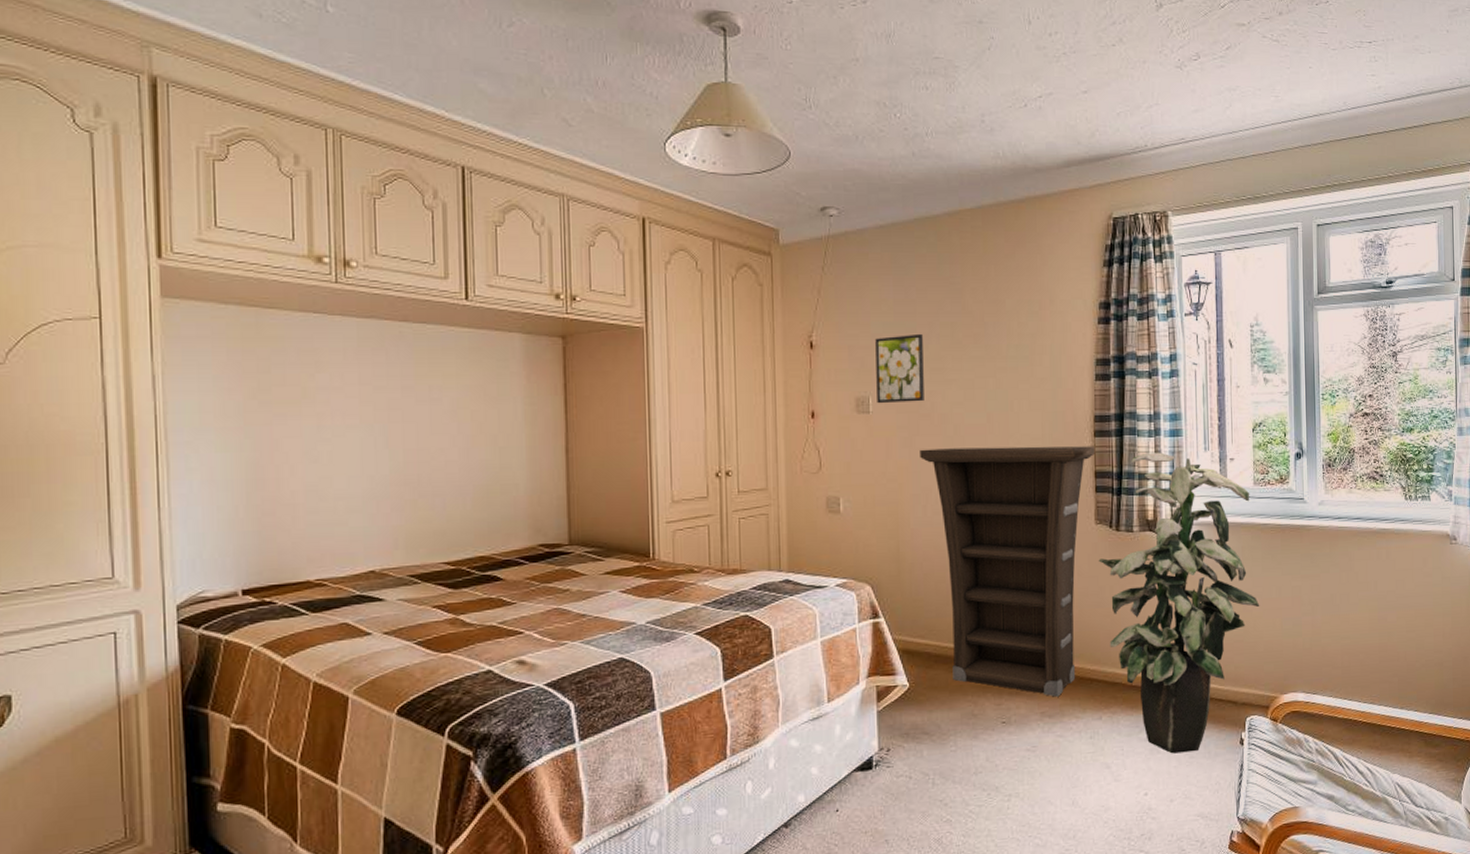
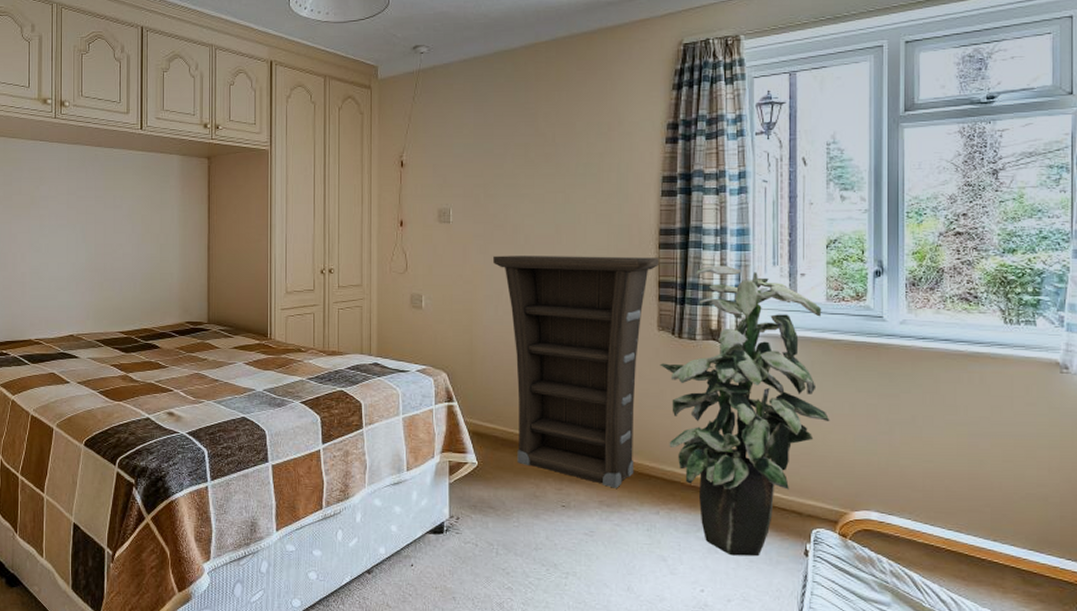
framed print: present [875,333,924,404] -> none [457,153,499,215]

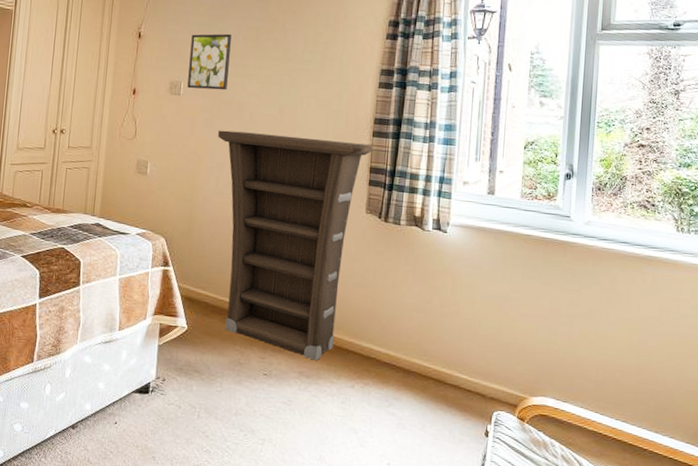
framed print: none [457,153,499,215] -> present [187,33,231,91]
indoor plant: present [660,265,830,557] -> none [365,156,517,434]

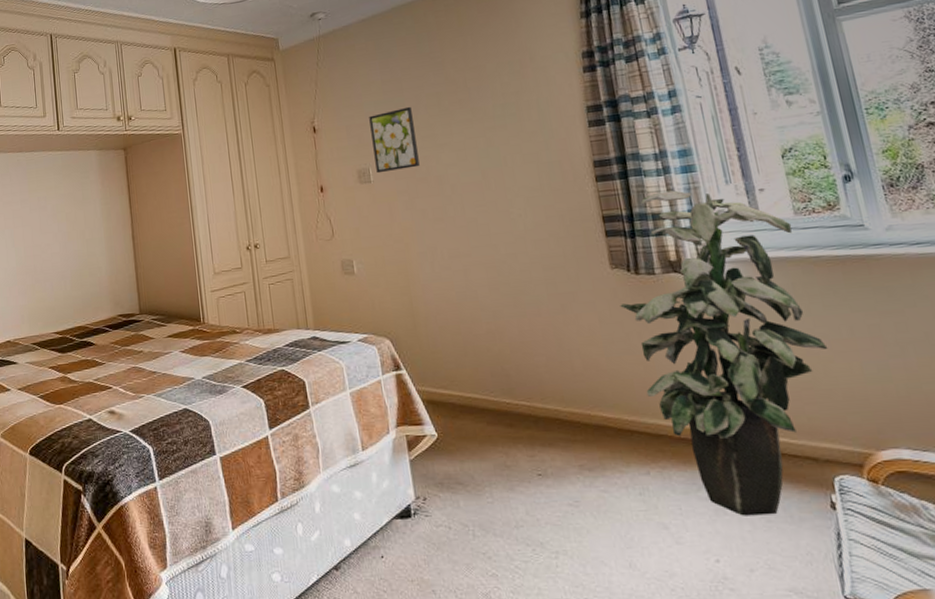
cabinet: present [218,130,373,361] -> none [421,191,613,449]
indoor plant: none [365,156,517,434] -> present [620,190,828,516]

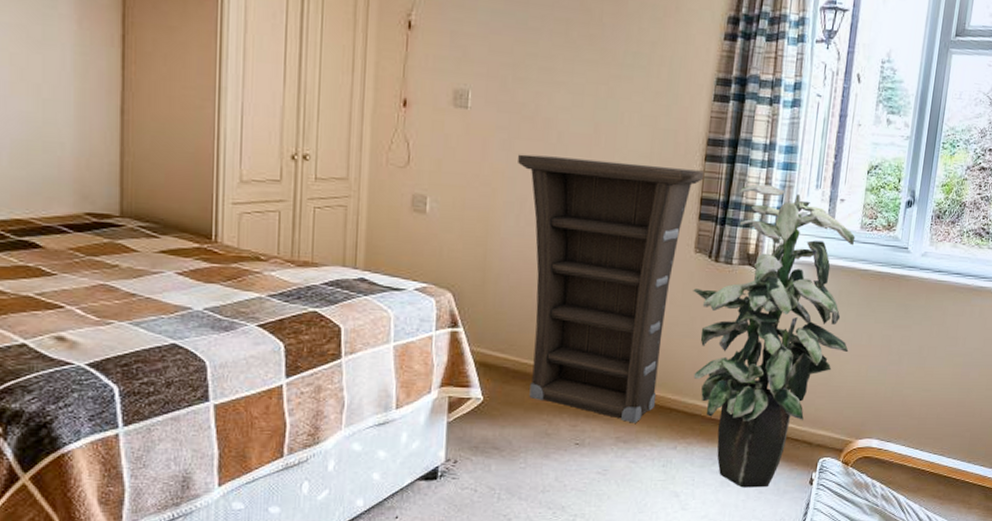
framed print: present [369,106,420,174] -> none [477,25,534,103]
cabinet: none [421,191,613,449] -> present [518,154,705,423]

